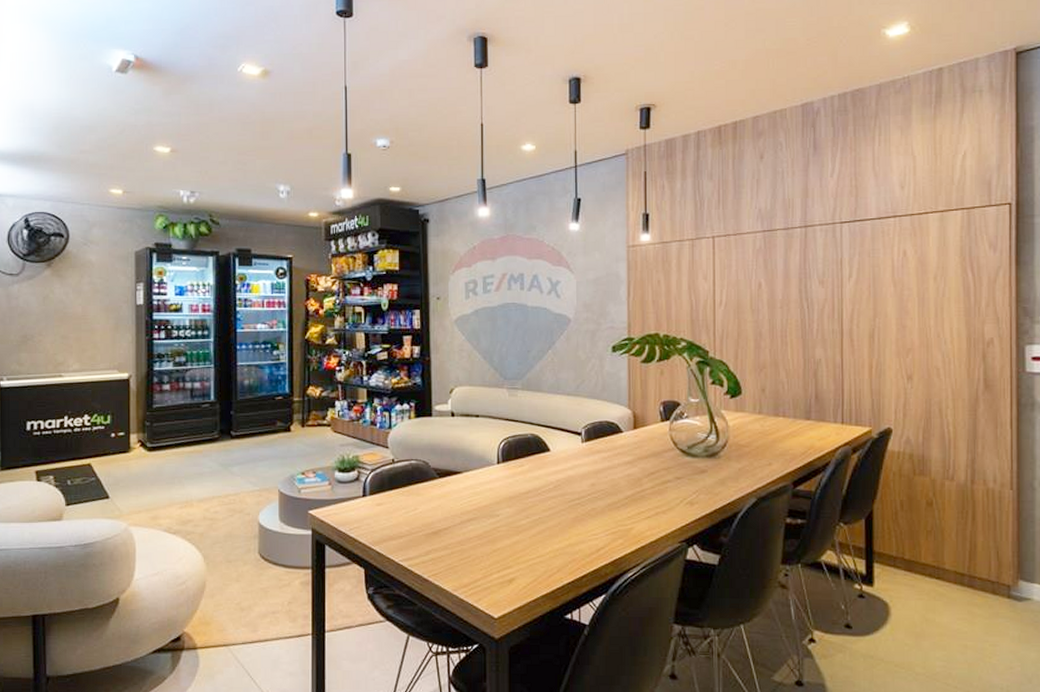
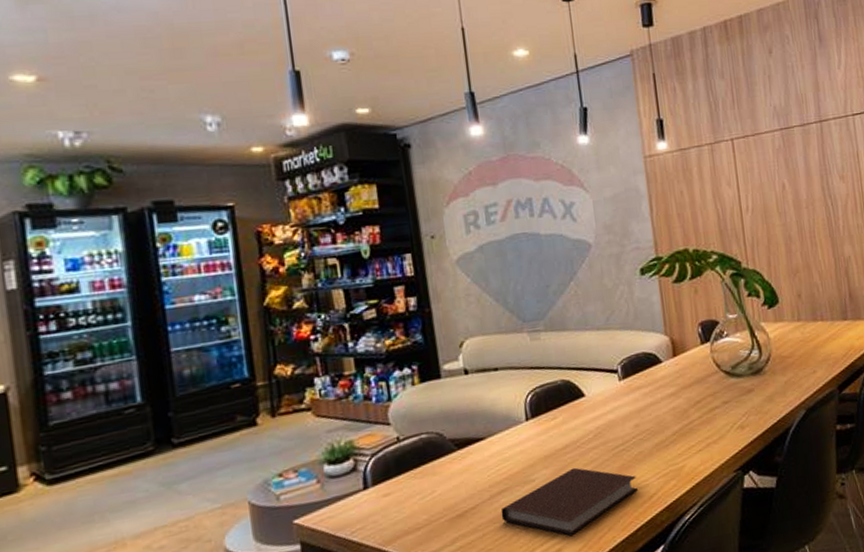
notebook: none [468,511,587,570] -> present [500,467,638,537]

